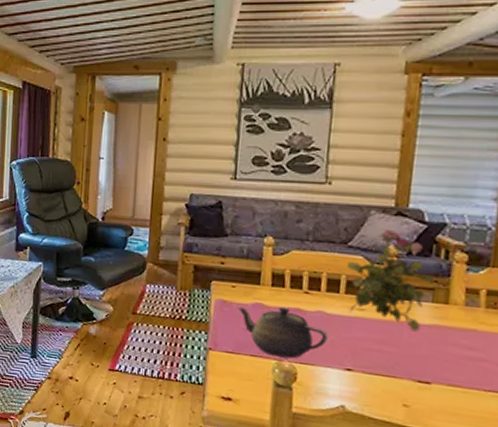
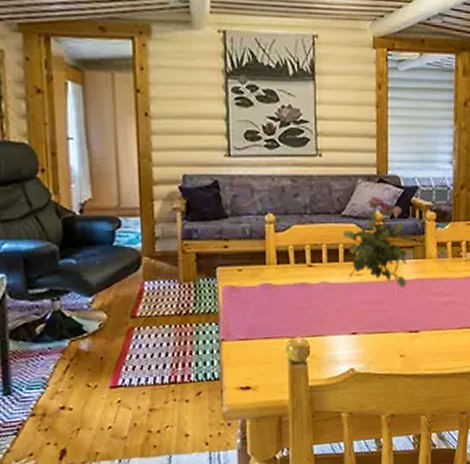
teapot: present [237,306,328,359] -> none [246,283,333,335]

